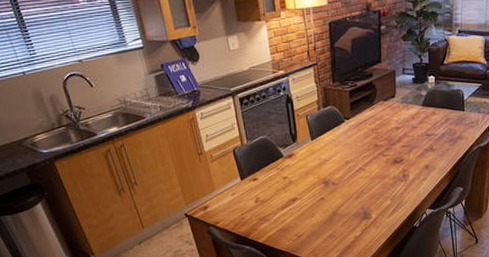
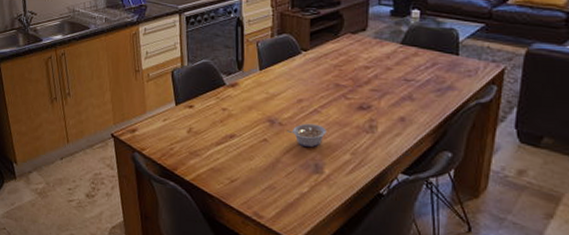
legume: none [338,179,371,200] -> present [286,123,327,148]

